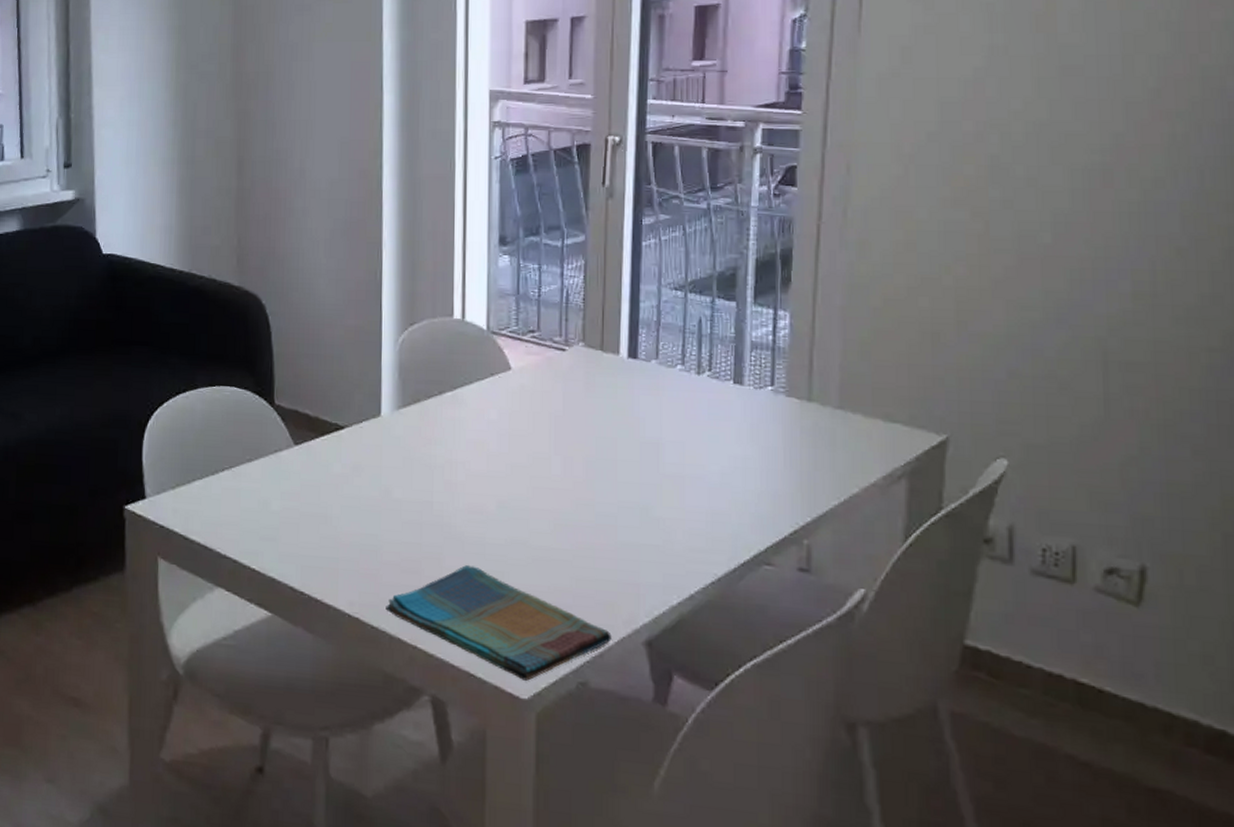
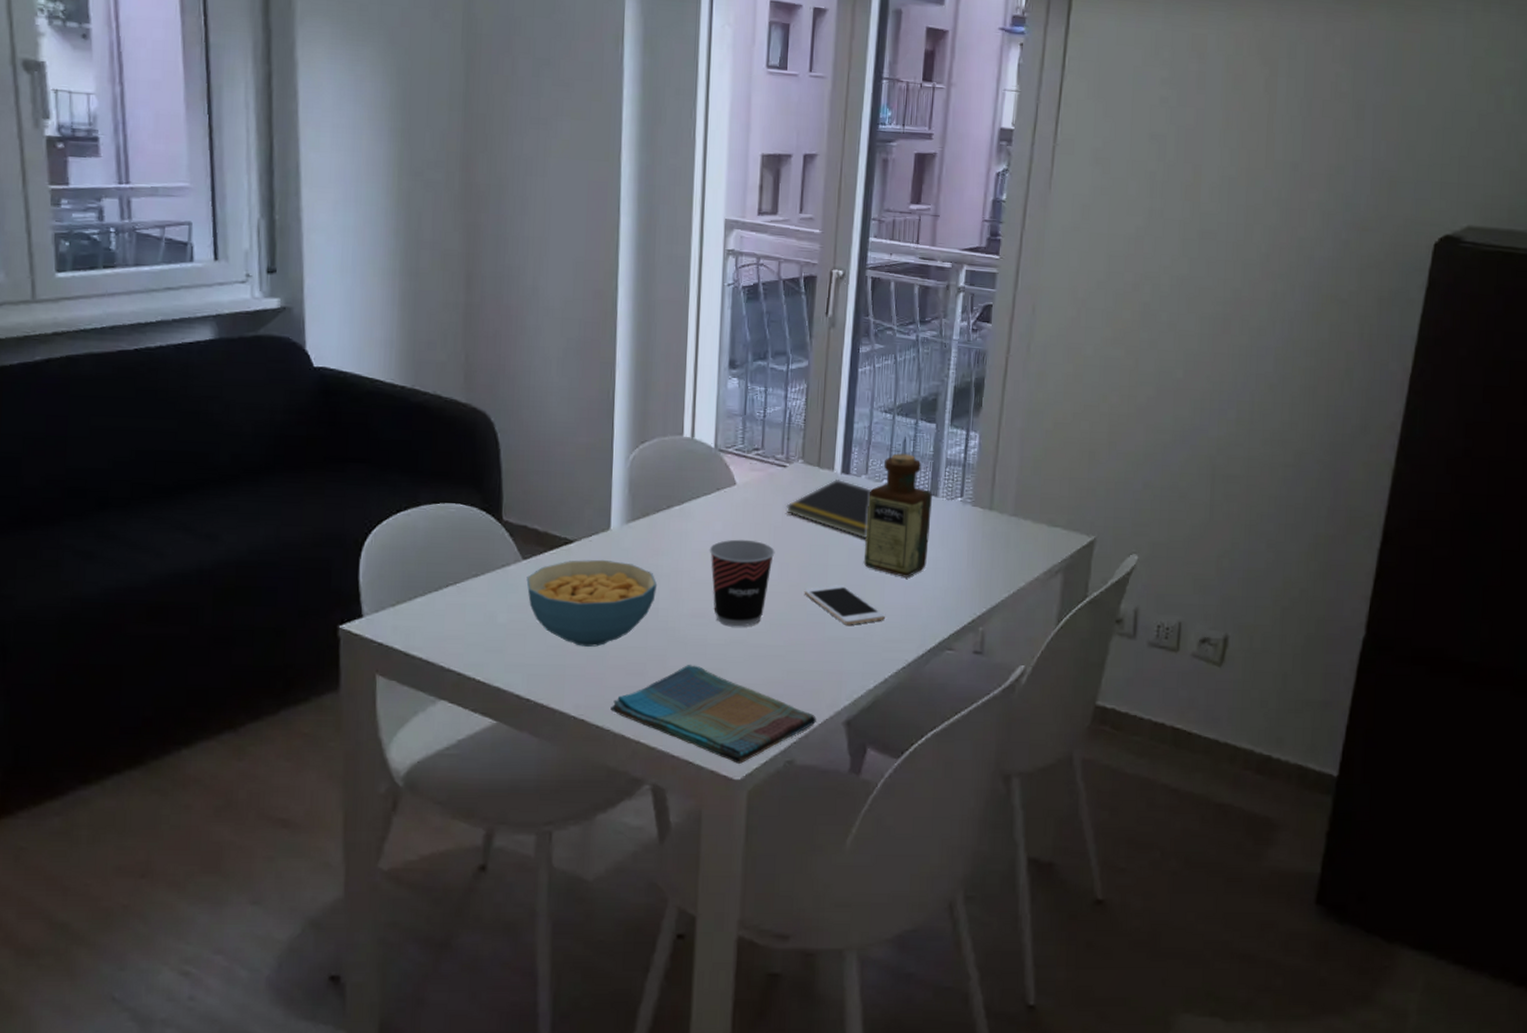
cereal bowl: none [298,447,431,540] -> present [526,559,658,647]
cup: none [484,429,557,526] -> present [709,539,775,627]
notepad: none [567,363,663,432] -> present [786,478,871,539]
cell phone: none [591,483,688,530] -> present [804,585,886,625]
bottle: none [658,334,736,478] -> present [863,452,932,577]

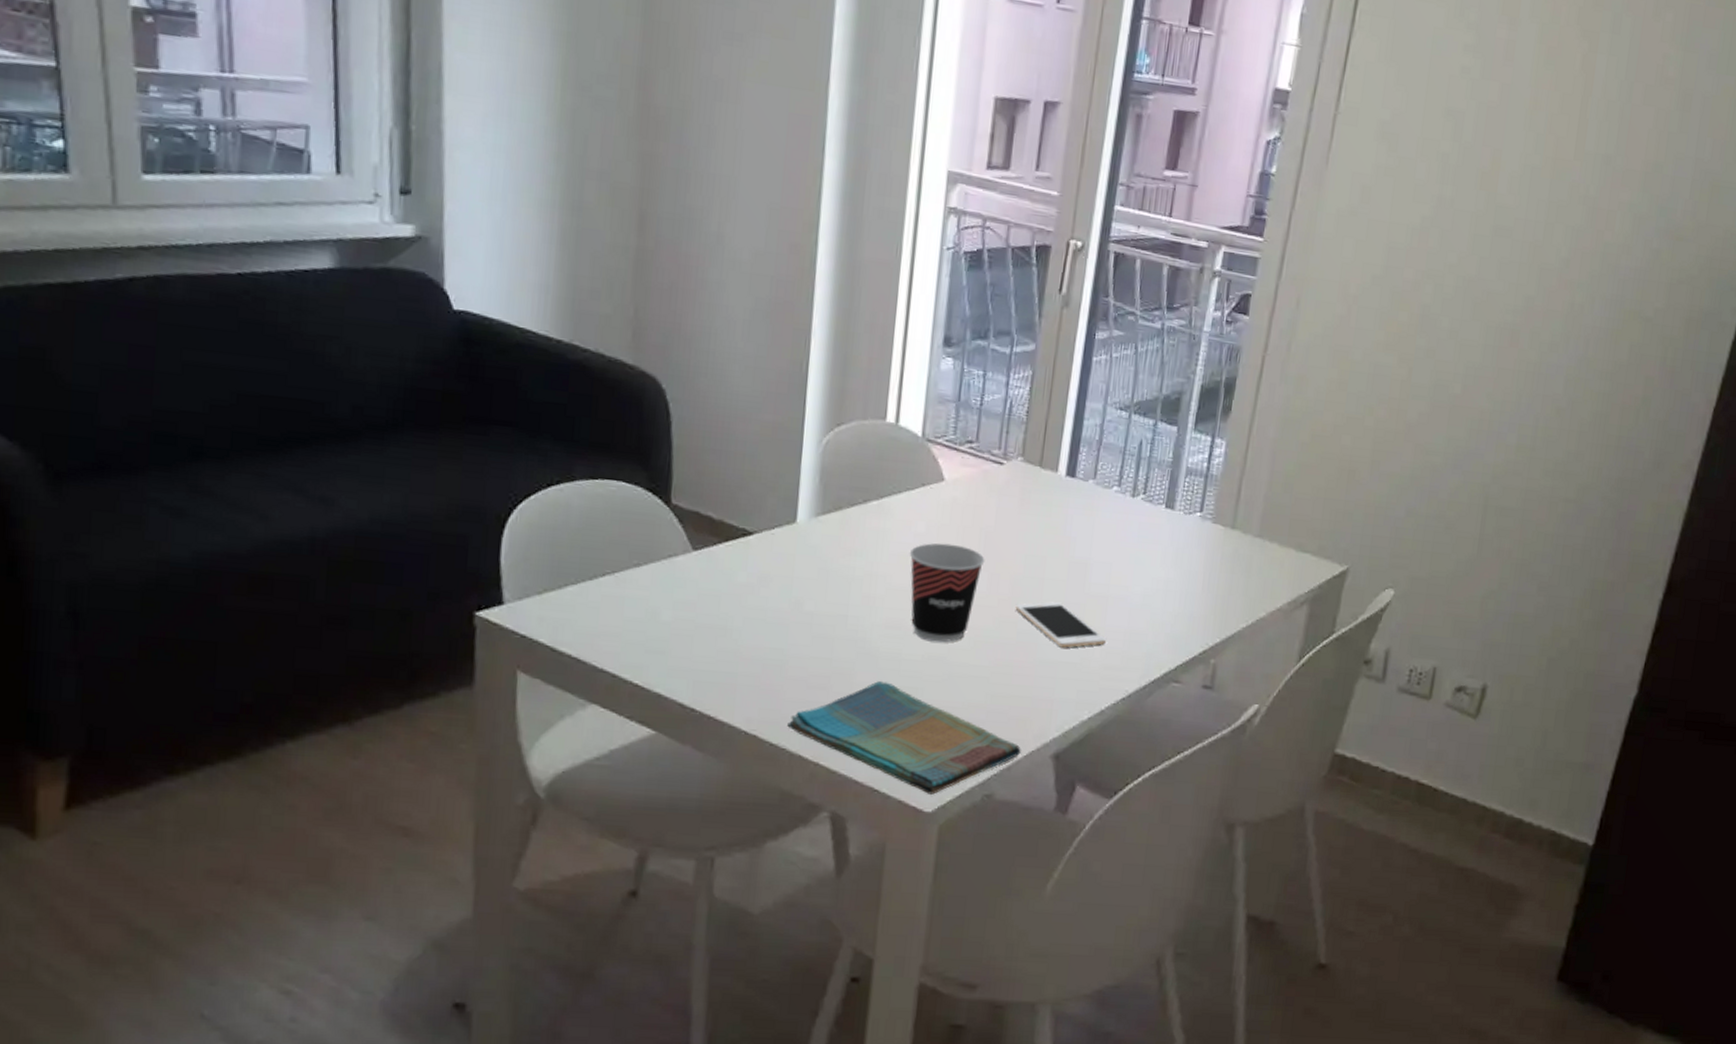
cereal bowl: present [526,559,658,647] -> none [696,555,848,655]
notepad: present [786,478,871,539] -> none [1000,481,1099,552]
bottle: present [863,452,932,577] -> none [1085,457,1168,599]

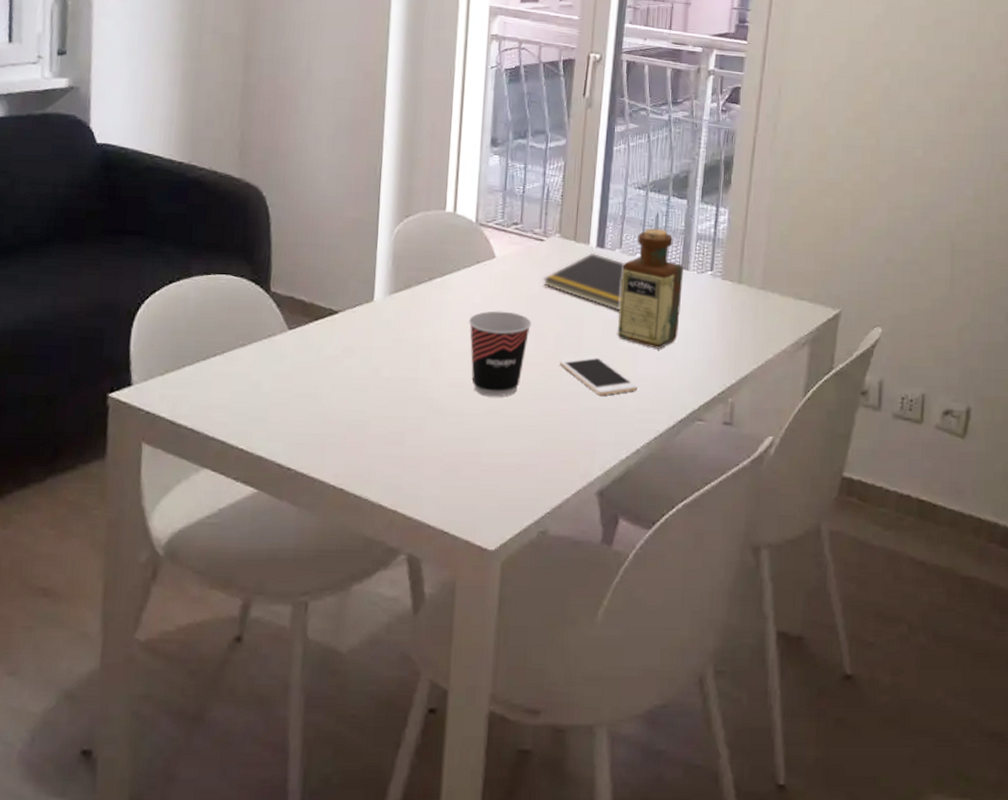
dish towel: present [787,681,1021,795] -> none [369,434,570,534]
notepad: none [1000,481,1099,552] -> present [543,252,625,311]
bottle: none [1085,457,1168,599] -> present [617,227,683,349]

